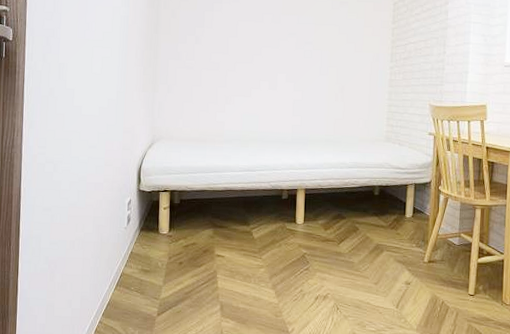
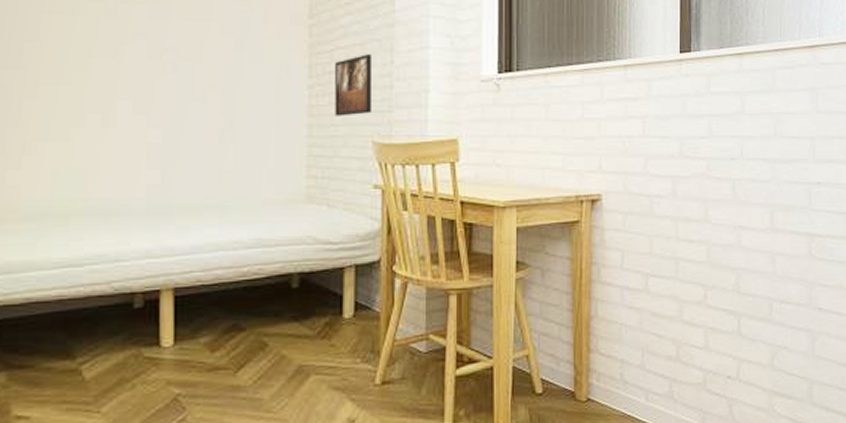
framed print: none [406,47,431,87] -> present [335,54,373,116]

